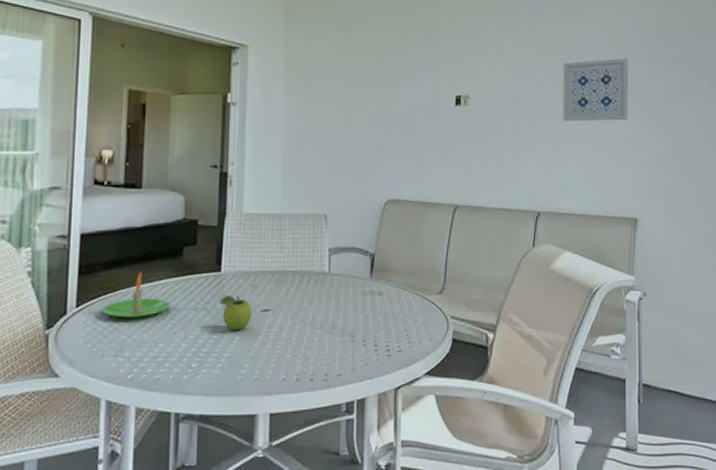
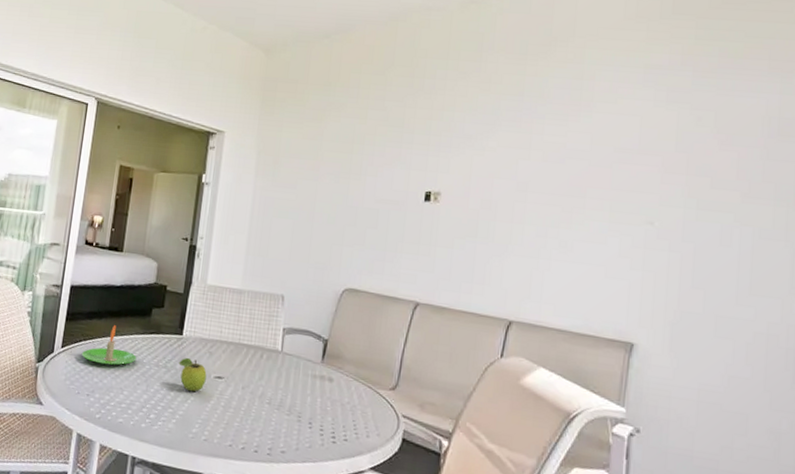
wall art: present [563,58,628,122] -> none [547,163,634,233]

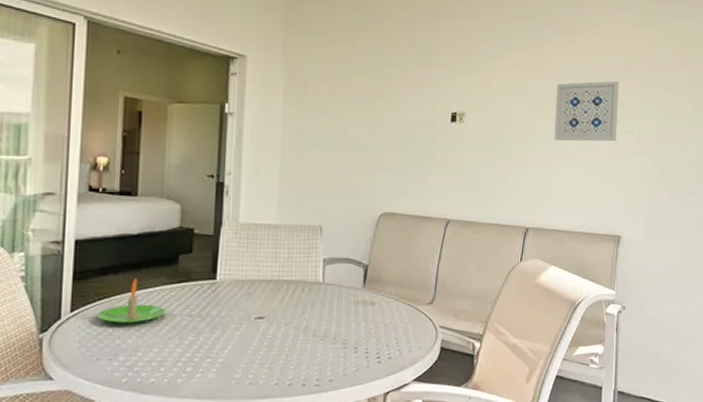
fruit: present [178,357,207,392] -> none [214,302,246,337]
wall art: none [547,163,634,233] -> present [554,80,619,142]

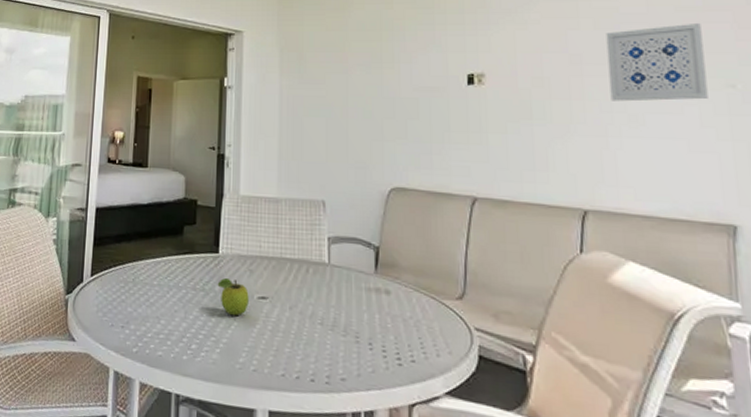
candle: present [97,279,165,323] -> none [112,247,172,293]
fruit: none [214,302,246,337] -> present [217,277,249,316]

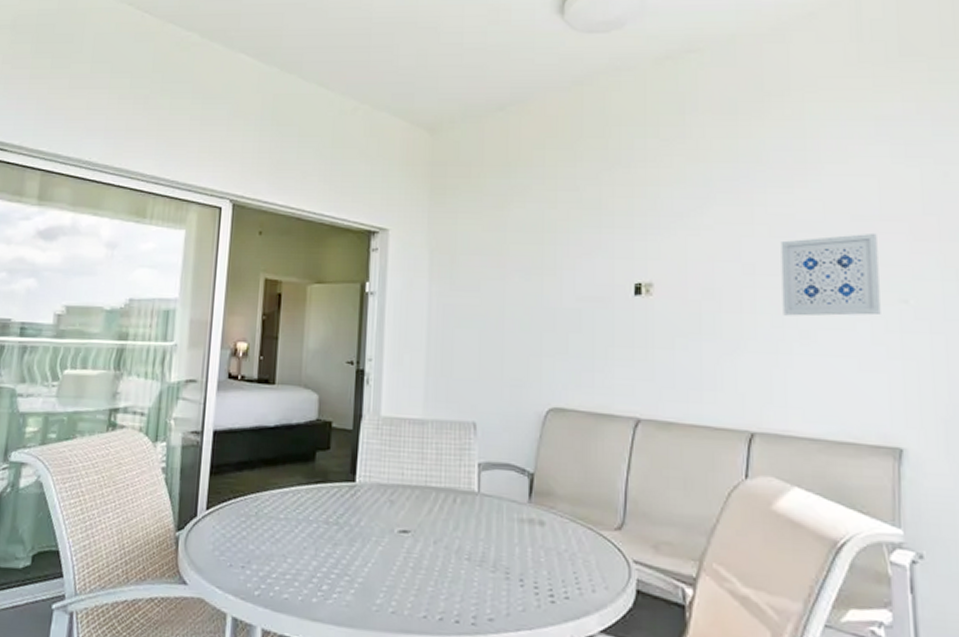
fruit: present [217,277,249,316] -> none [353,509,389,553]

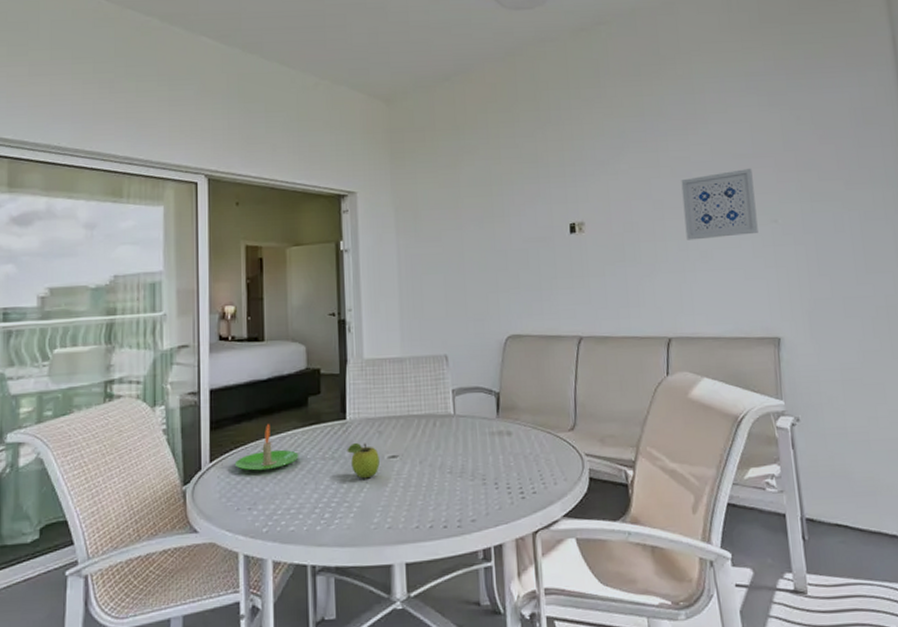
candle: none [231,476,301,528] -> present [234,424,299,471]
fruit: none [353,509,389,553] -> present [347,442,380,479]

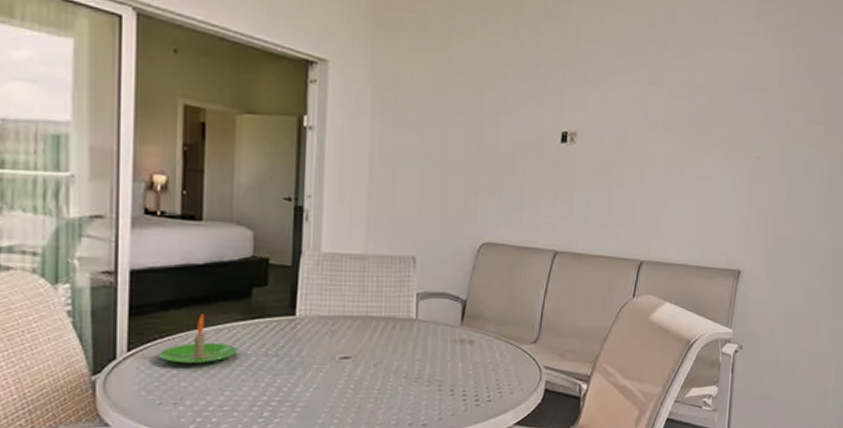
fruit: present [347,442,380,479] -> none [293,340,330,379]
wall art: present [681,168,758,240] -> none [673,100,746,168]

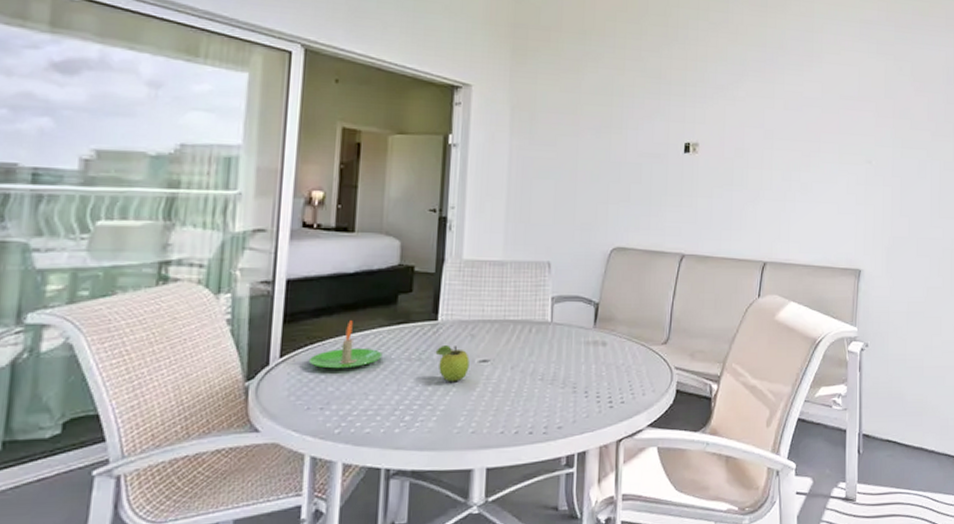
fruit: none [293,340,330,379] -> present [435,344,470,382]

